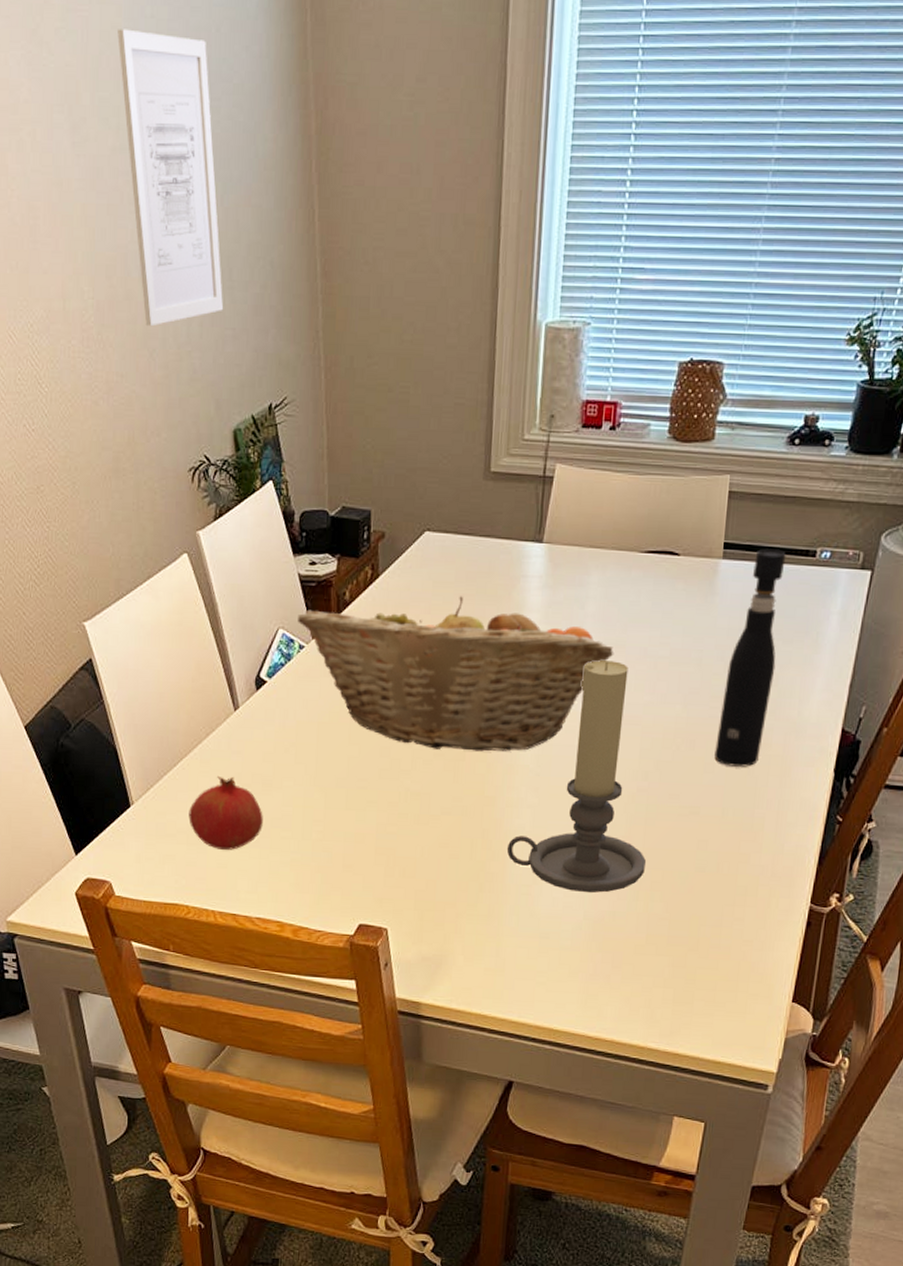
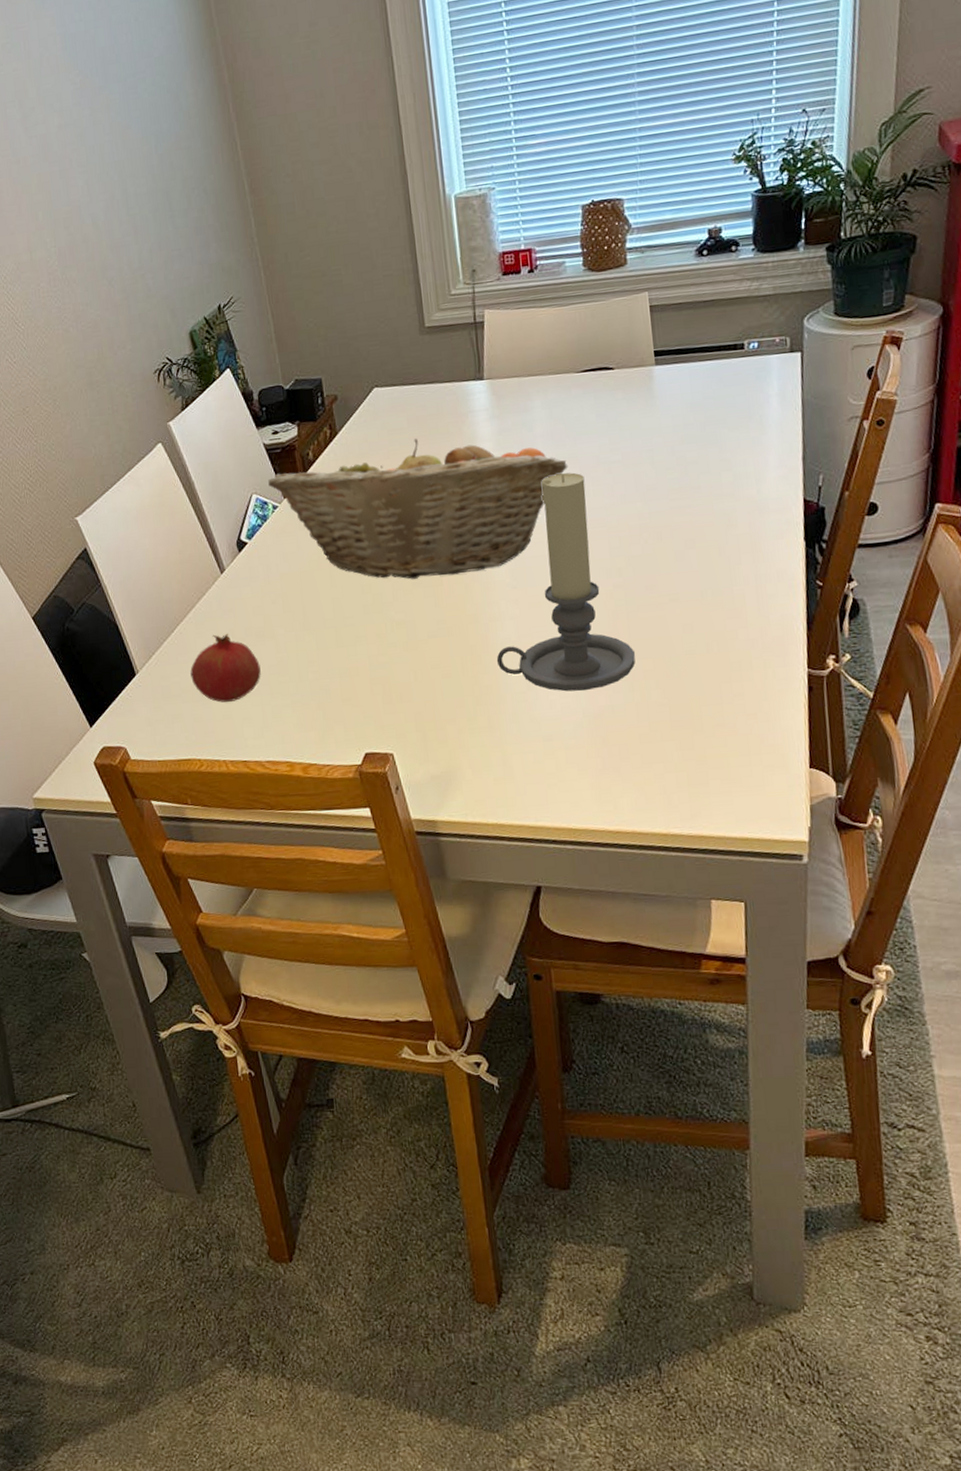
wall art: present [117,29,224,327] -> none [53,29,169,261]
pepper grinder: present [714,548,786,767] -> none [680,348,727,551]

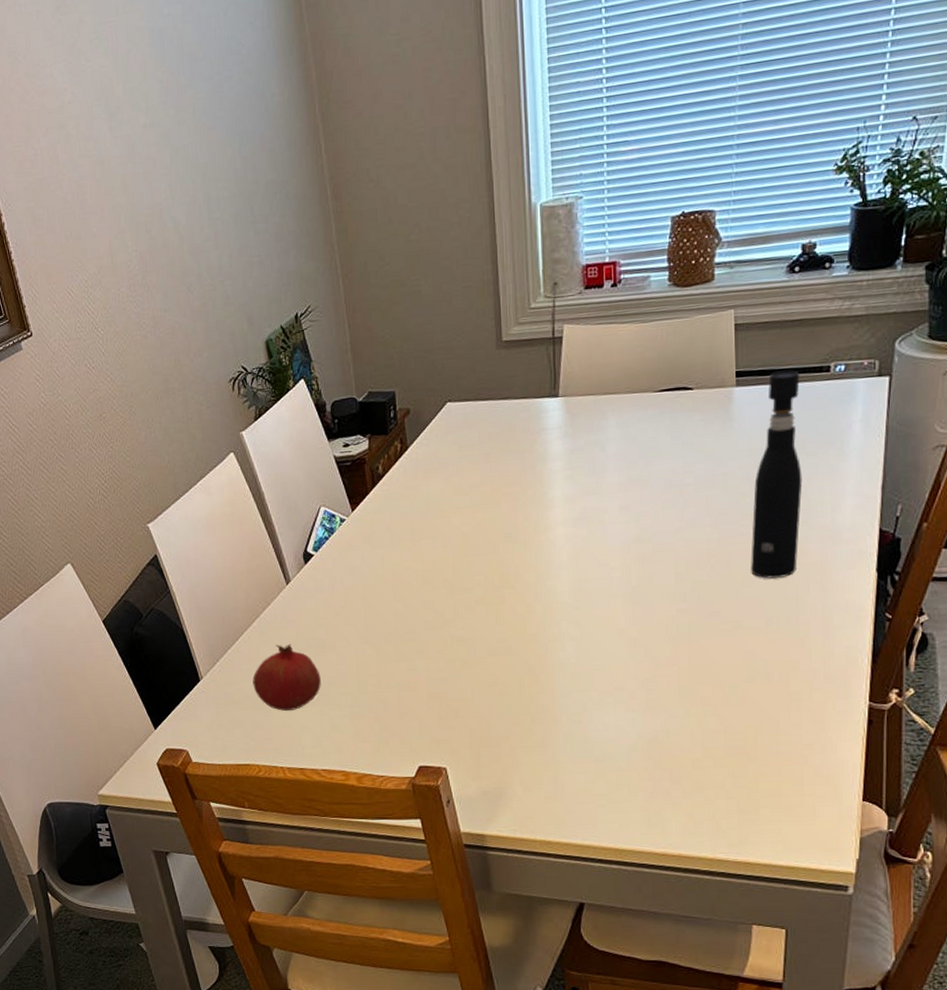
fruit basket: present [268,438,569,579] -> none [337,455,639,597]
candle holder: present [496,472,636,692] -> none [554,494,695,715]
pepper grinder: none [680,348,727,551] -> present [751,370,803,579]

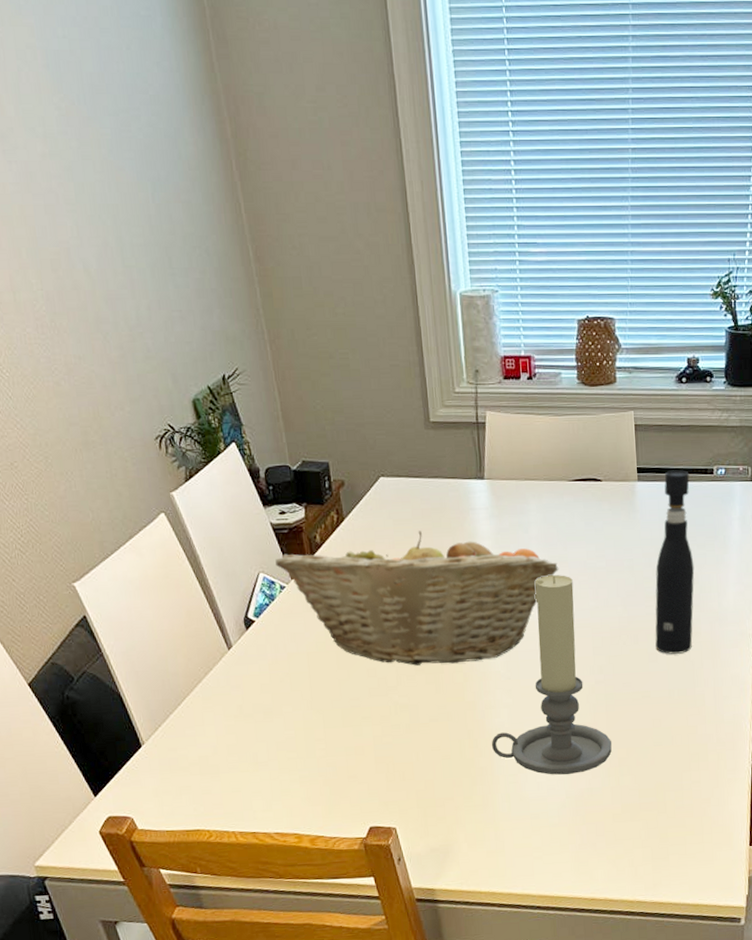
fruit: present [253,644,321,711] -> none [198,709,269,776]
fruit basket: none [337,455,639,597] -> present [275,531,559,666]
candle holder: none [554,494,695,715] -> present [491,575,612,775]

